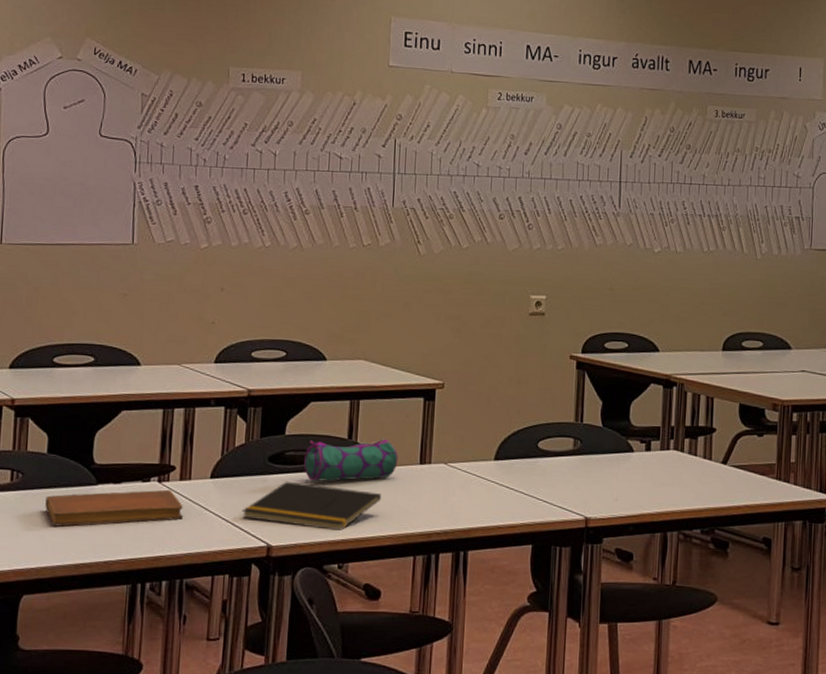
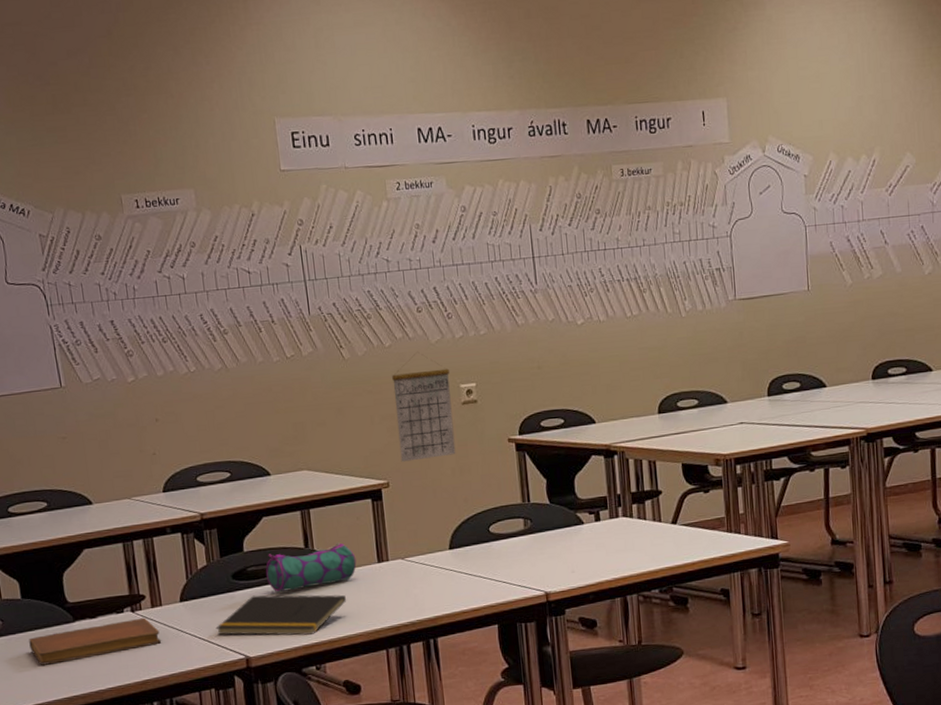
calendar: none [460,258,522,365] -> present [392,352,456,462]

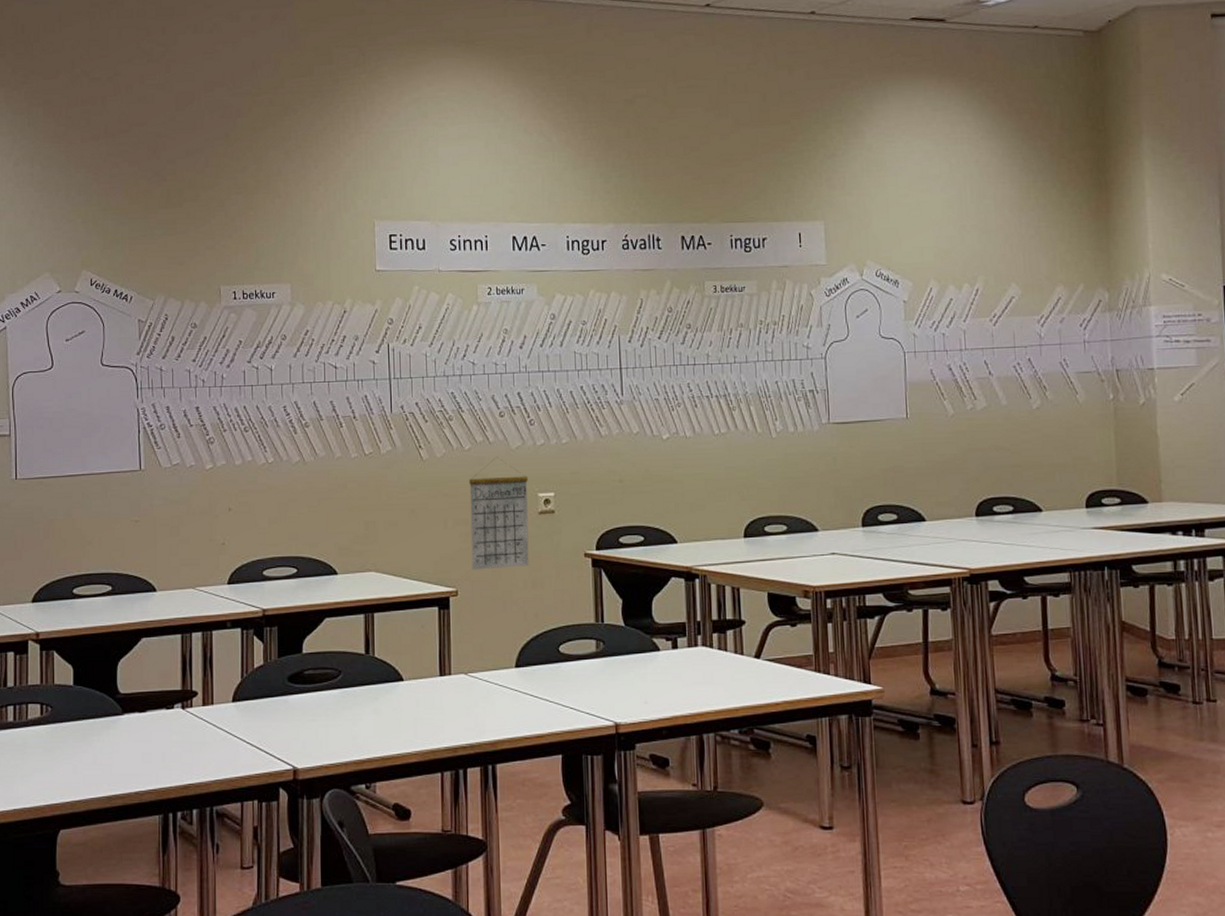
notebook: present [29,617,162,665] -> none [75,716,209,759]
notepad: present [215,594,347,636] -> none [265,701,404,749]
pencil case: present [265,542,357,593] -> none [322,651,417,701]

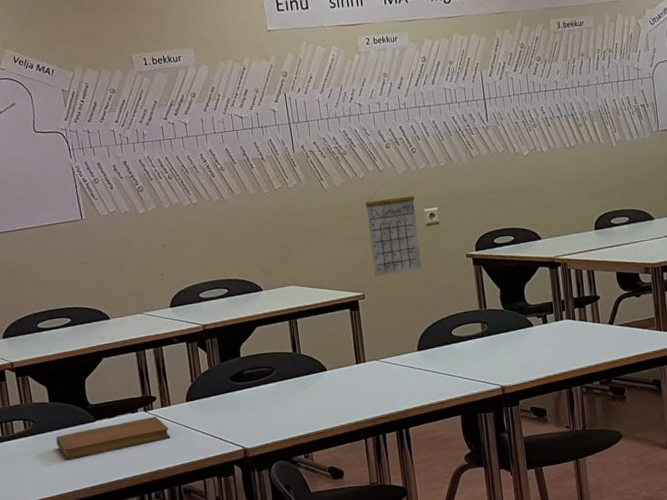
notebook: none [75,716,209,759] -> present [56,416,171,460]

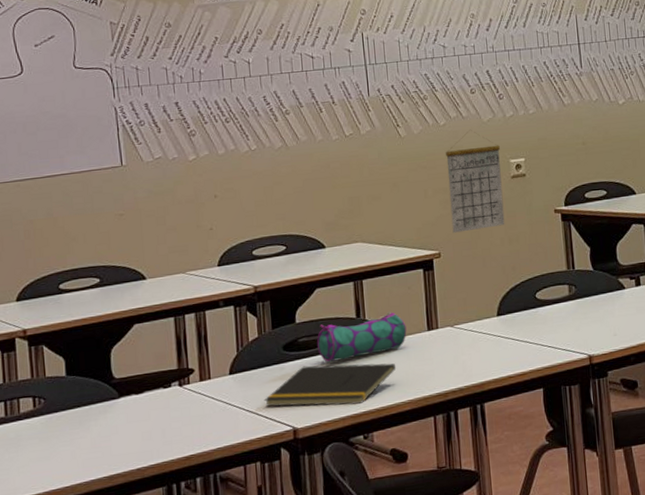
notebook: present [56,416,171,460] -> none [71,391,209,444]
notepad: none [217,392,330,430] -> present [264,363,396,407]
pencil case: none [259,347,338,392] -> present [316,312,407,363]

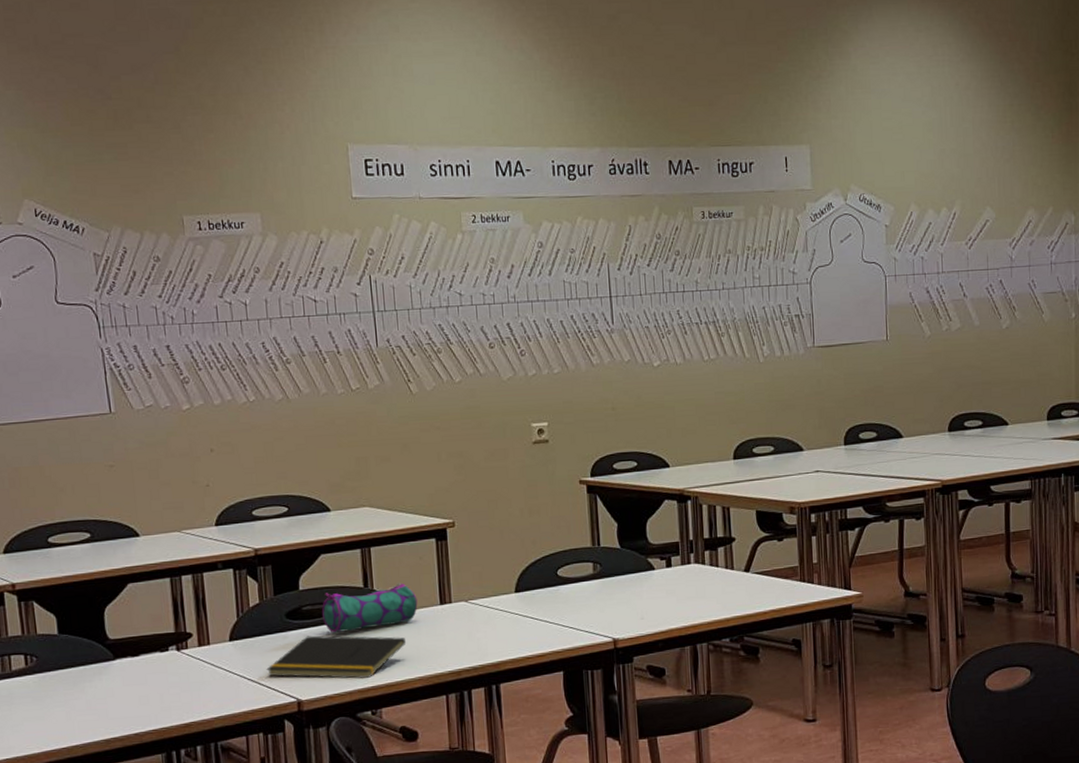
calendar: present [446,130,505,233] -> none [461,389,525,501]

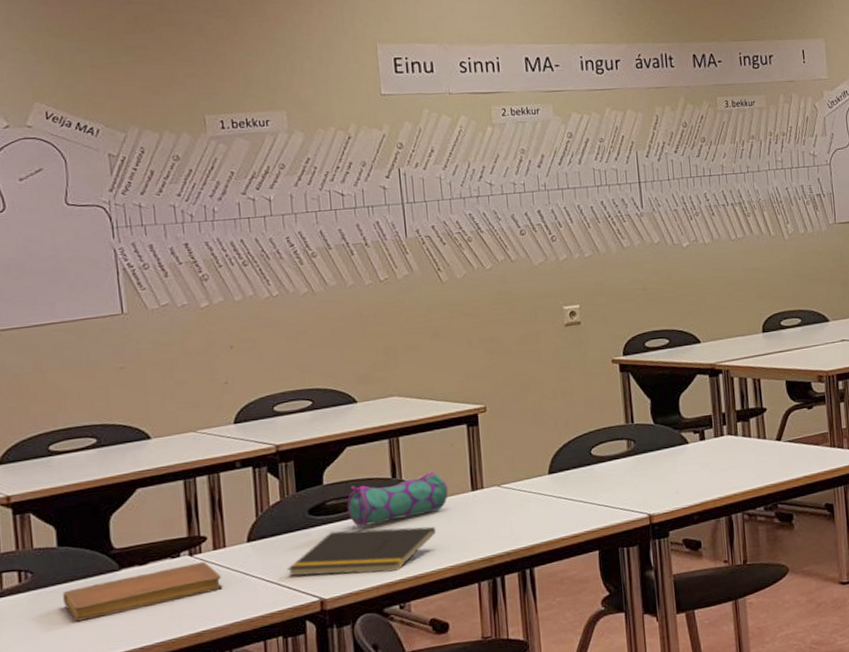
notebook: none [64,656,208,705] -> present [63,561,223,622]

